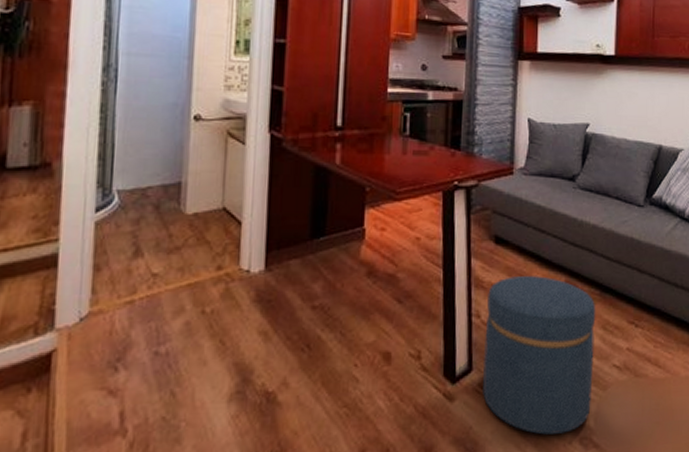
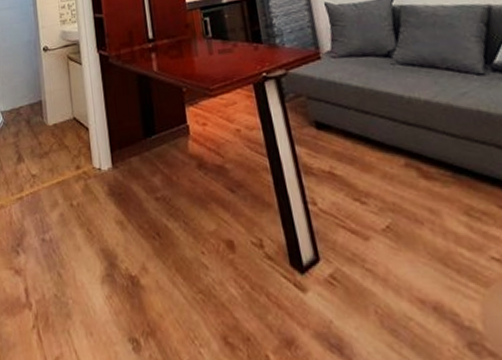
ottoman: present [483,276,596,435] -> none [319,159,474,336]

